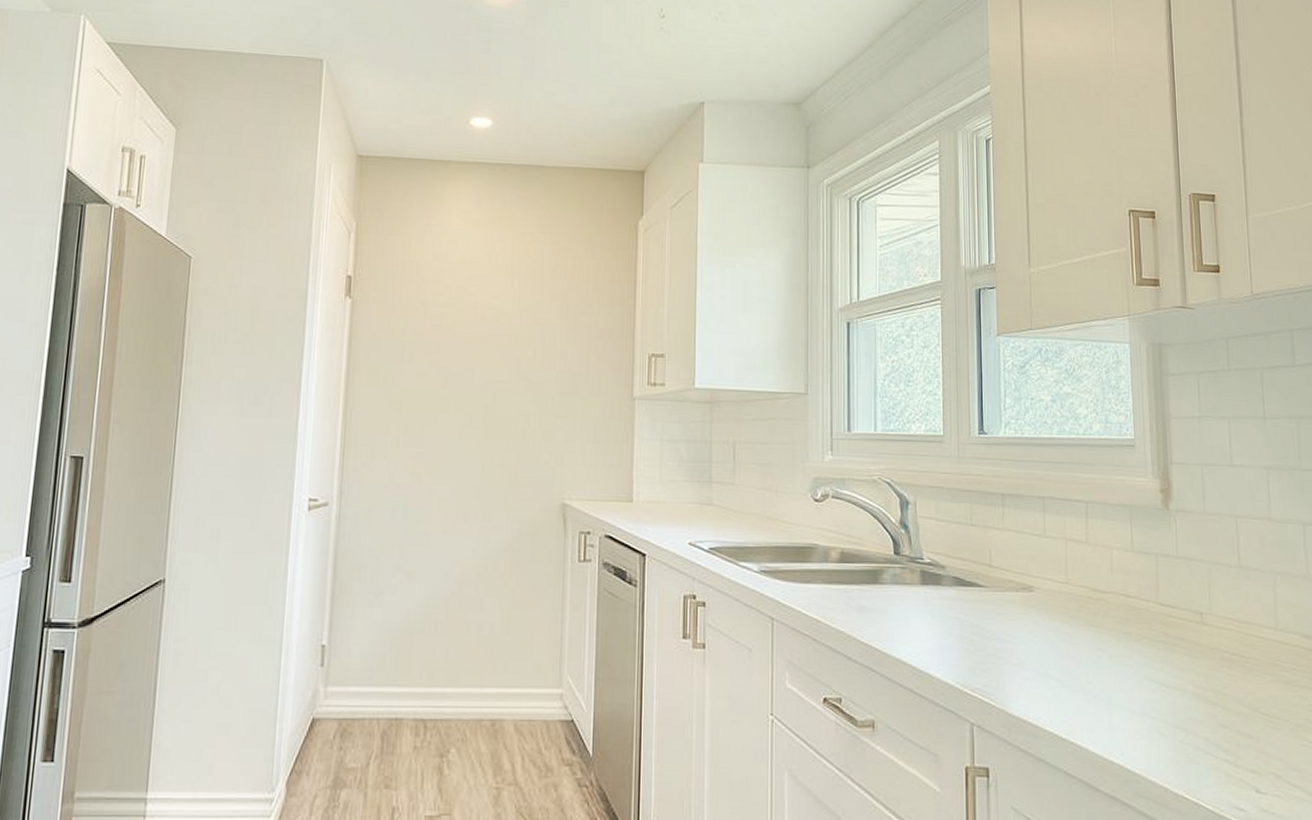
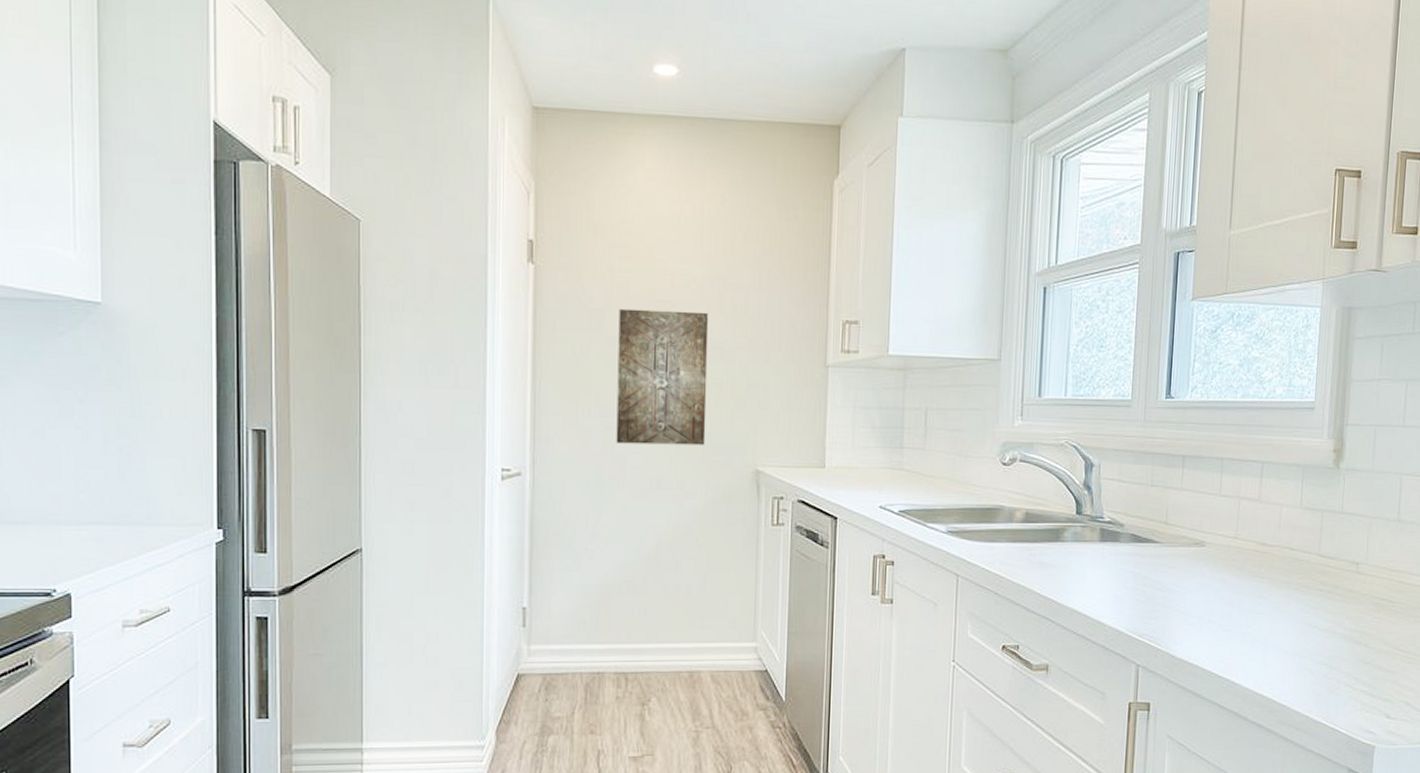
wall art: none [423,341,518,477] -> present [616,308,709,446]

